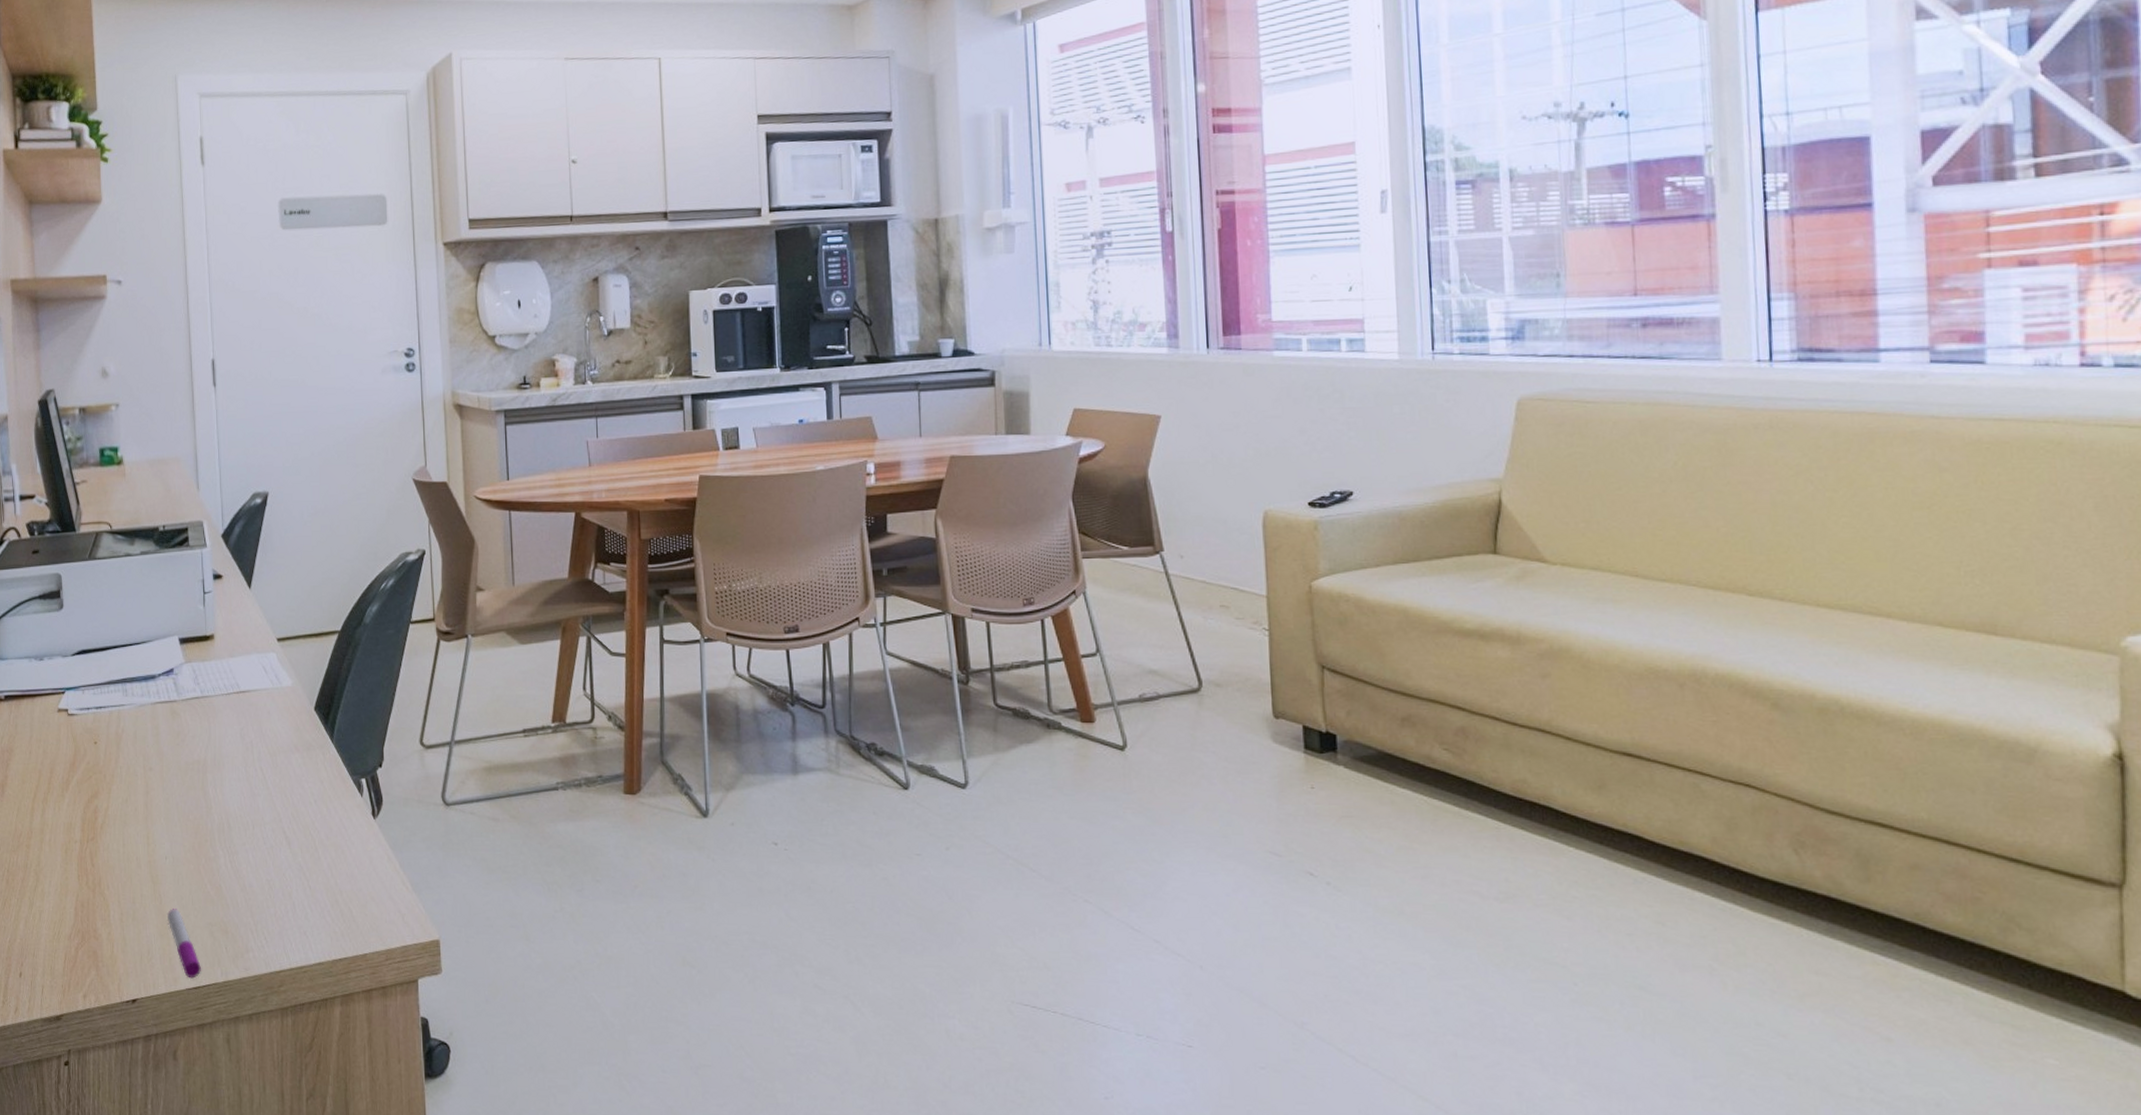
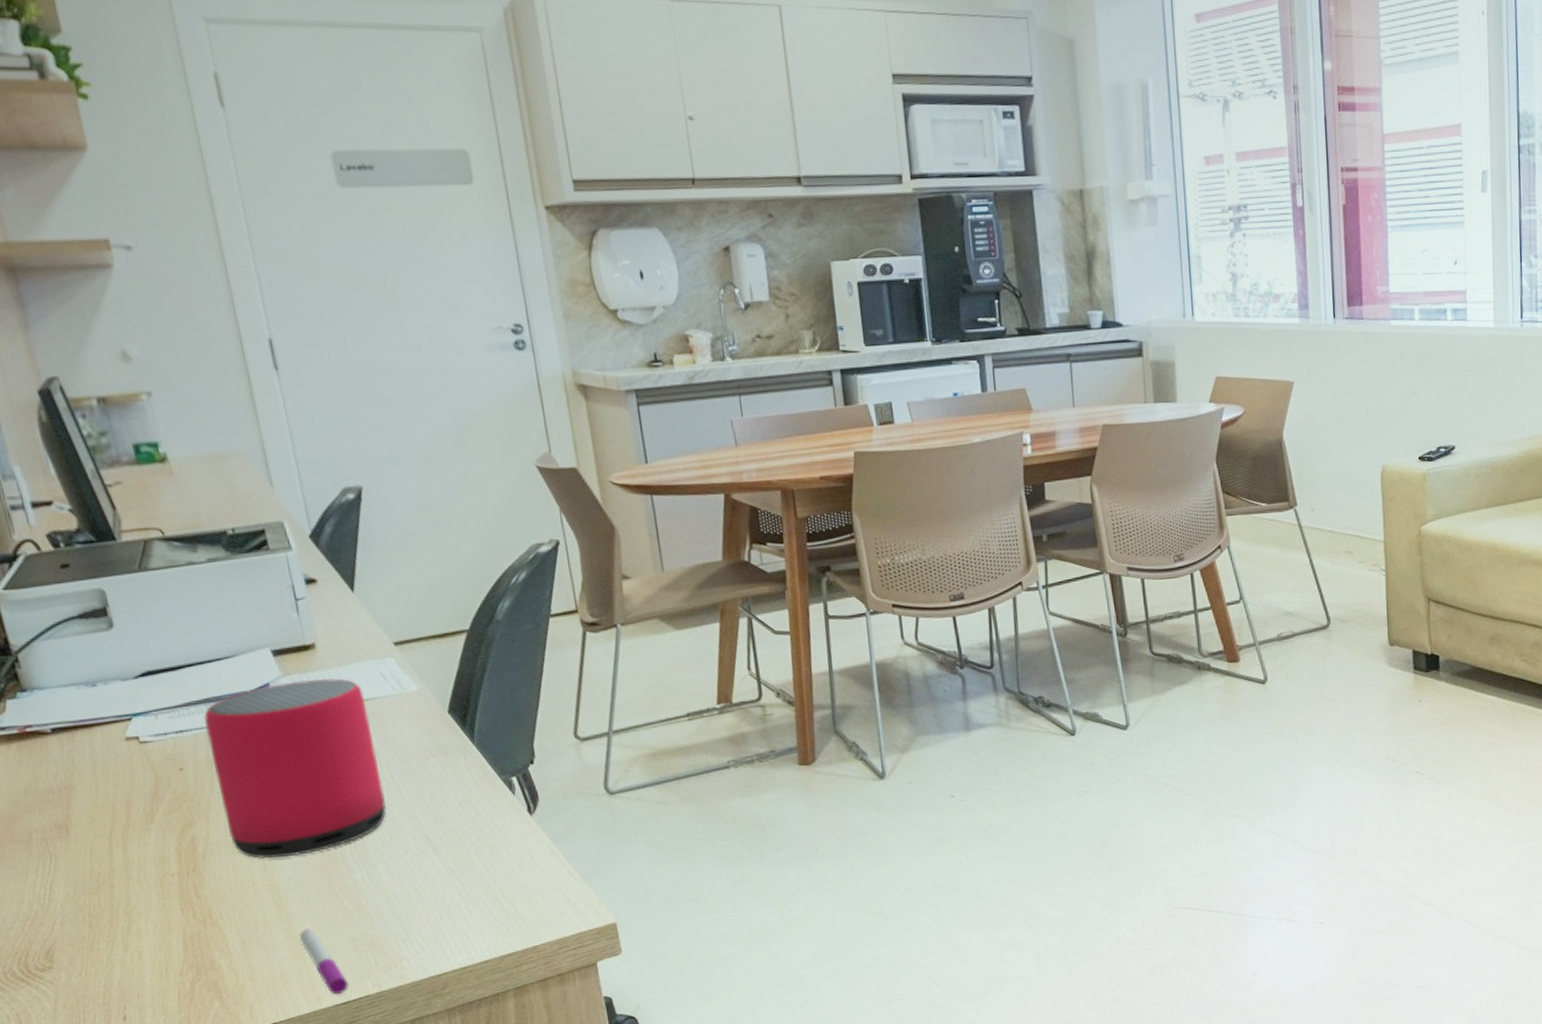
speaker: none [119,667,253,836] -> present [204,678,387,859]

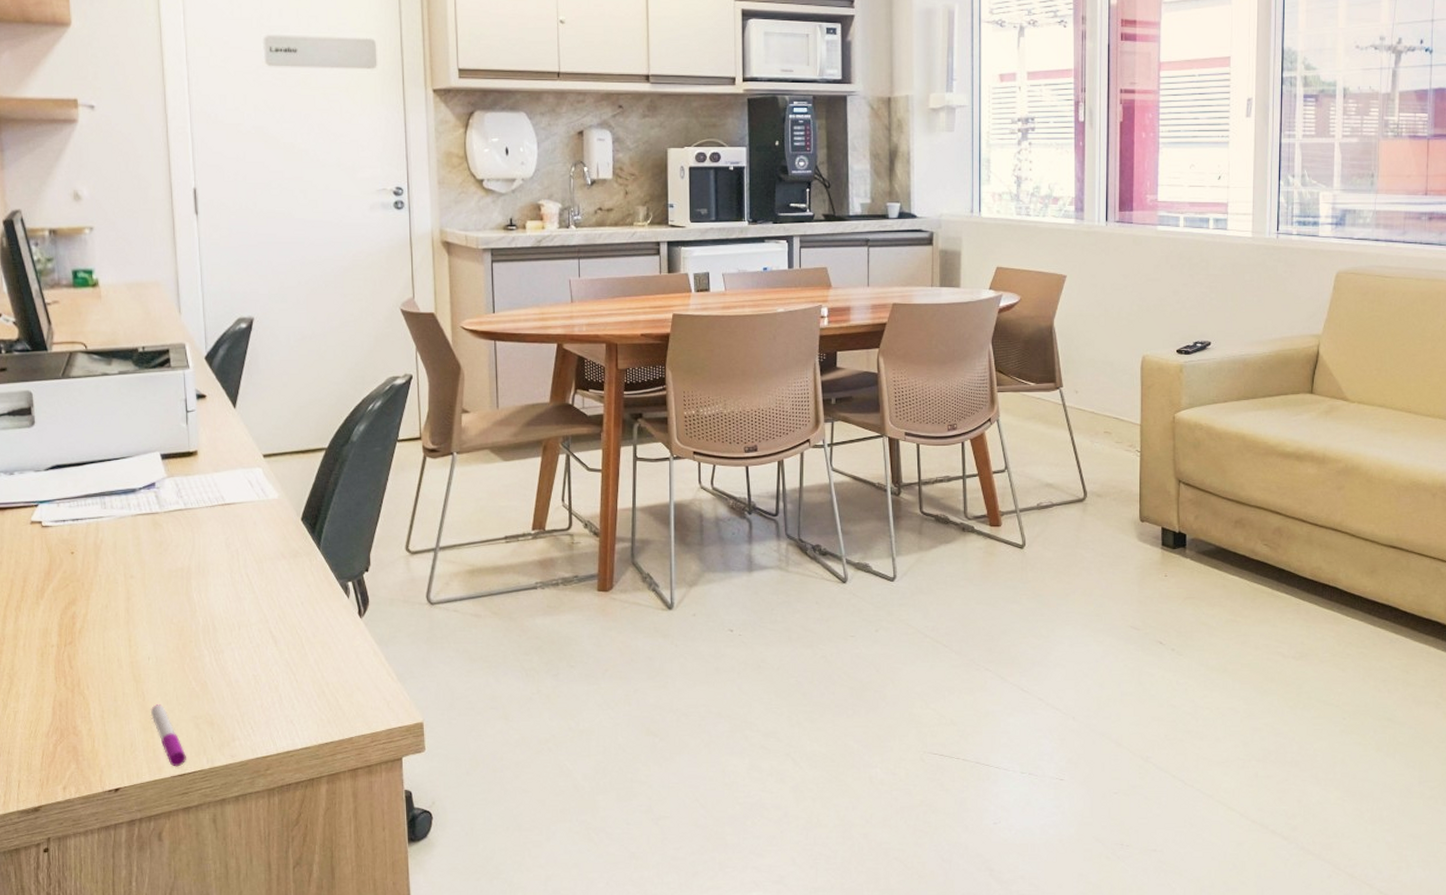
speaker: present [204,678,387,859] -> none [97,482,238,638]

